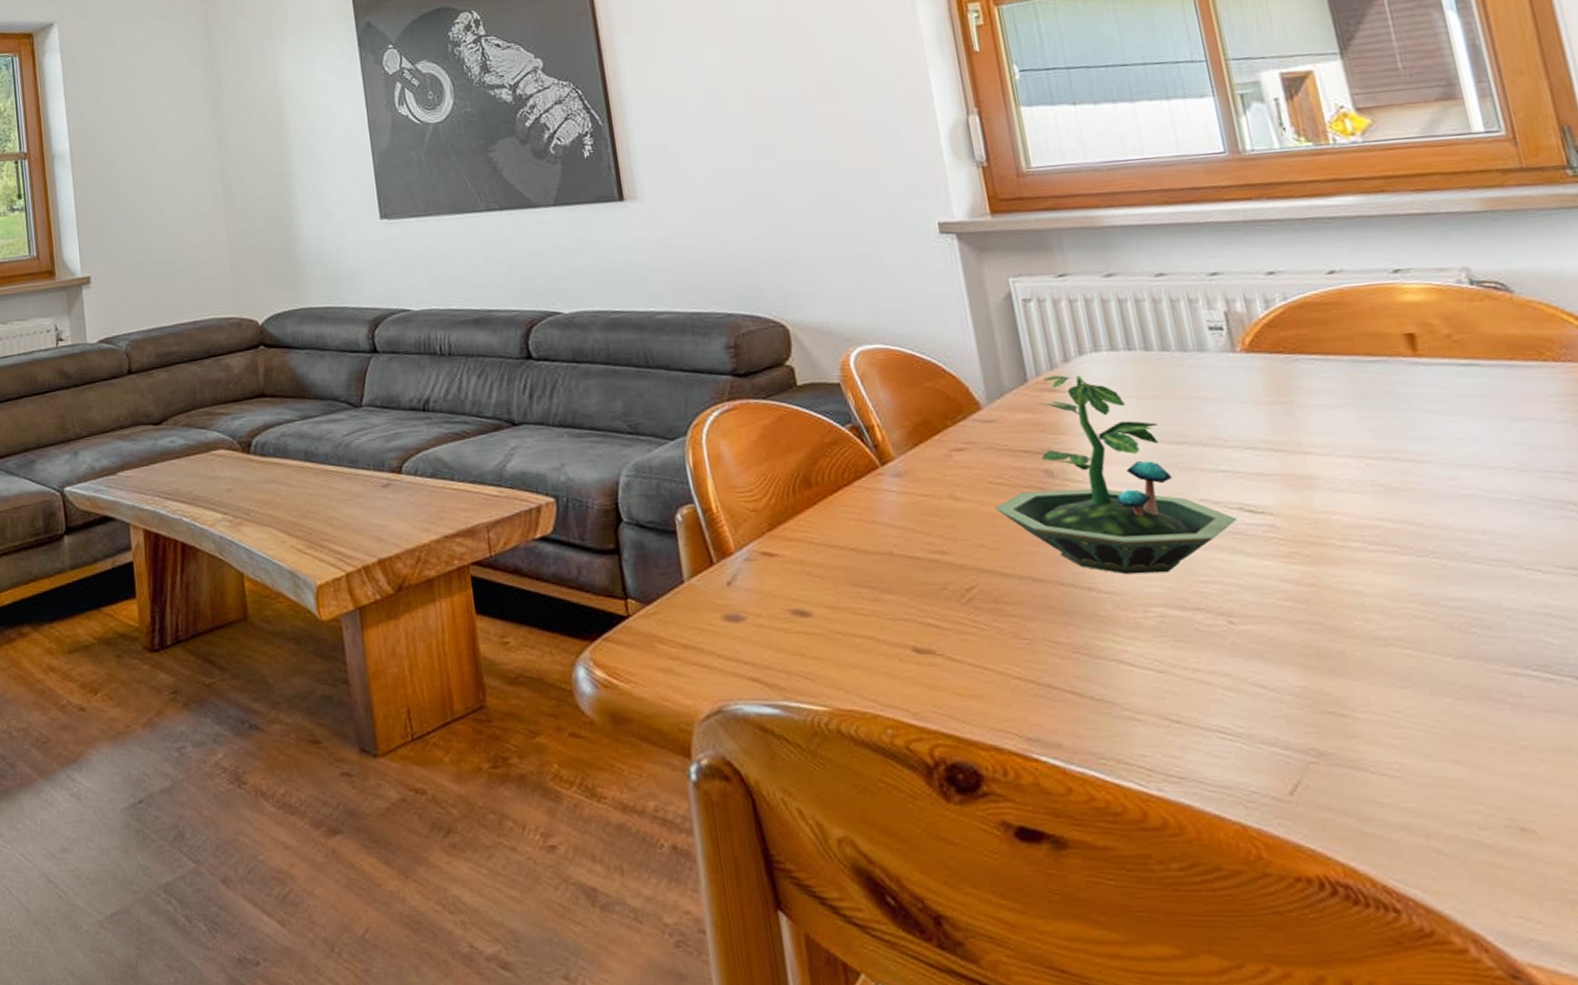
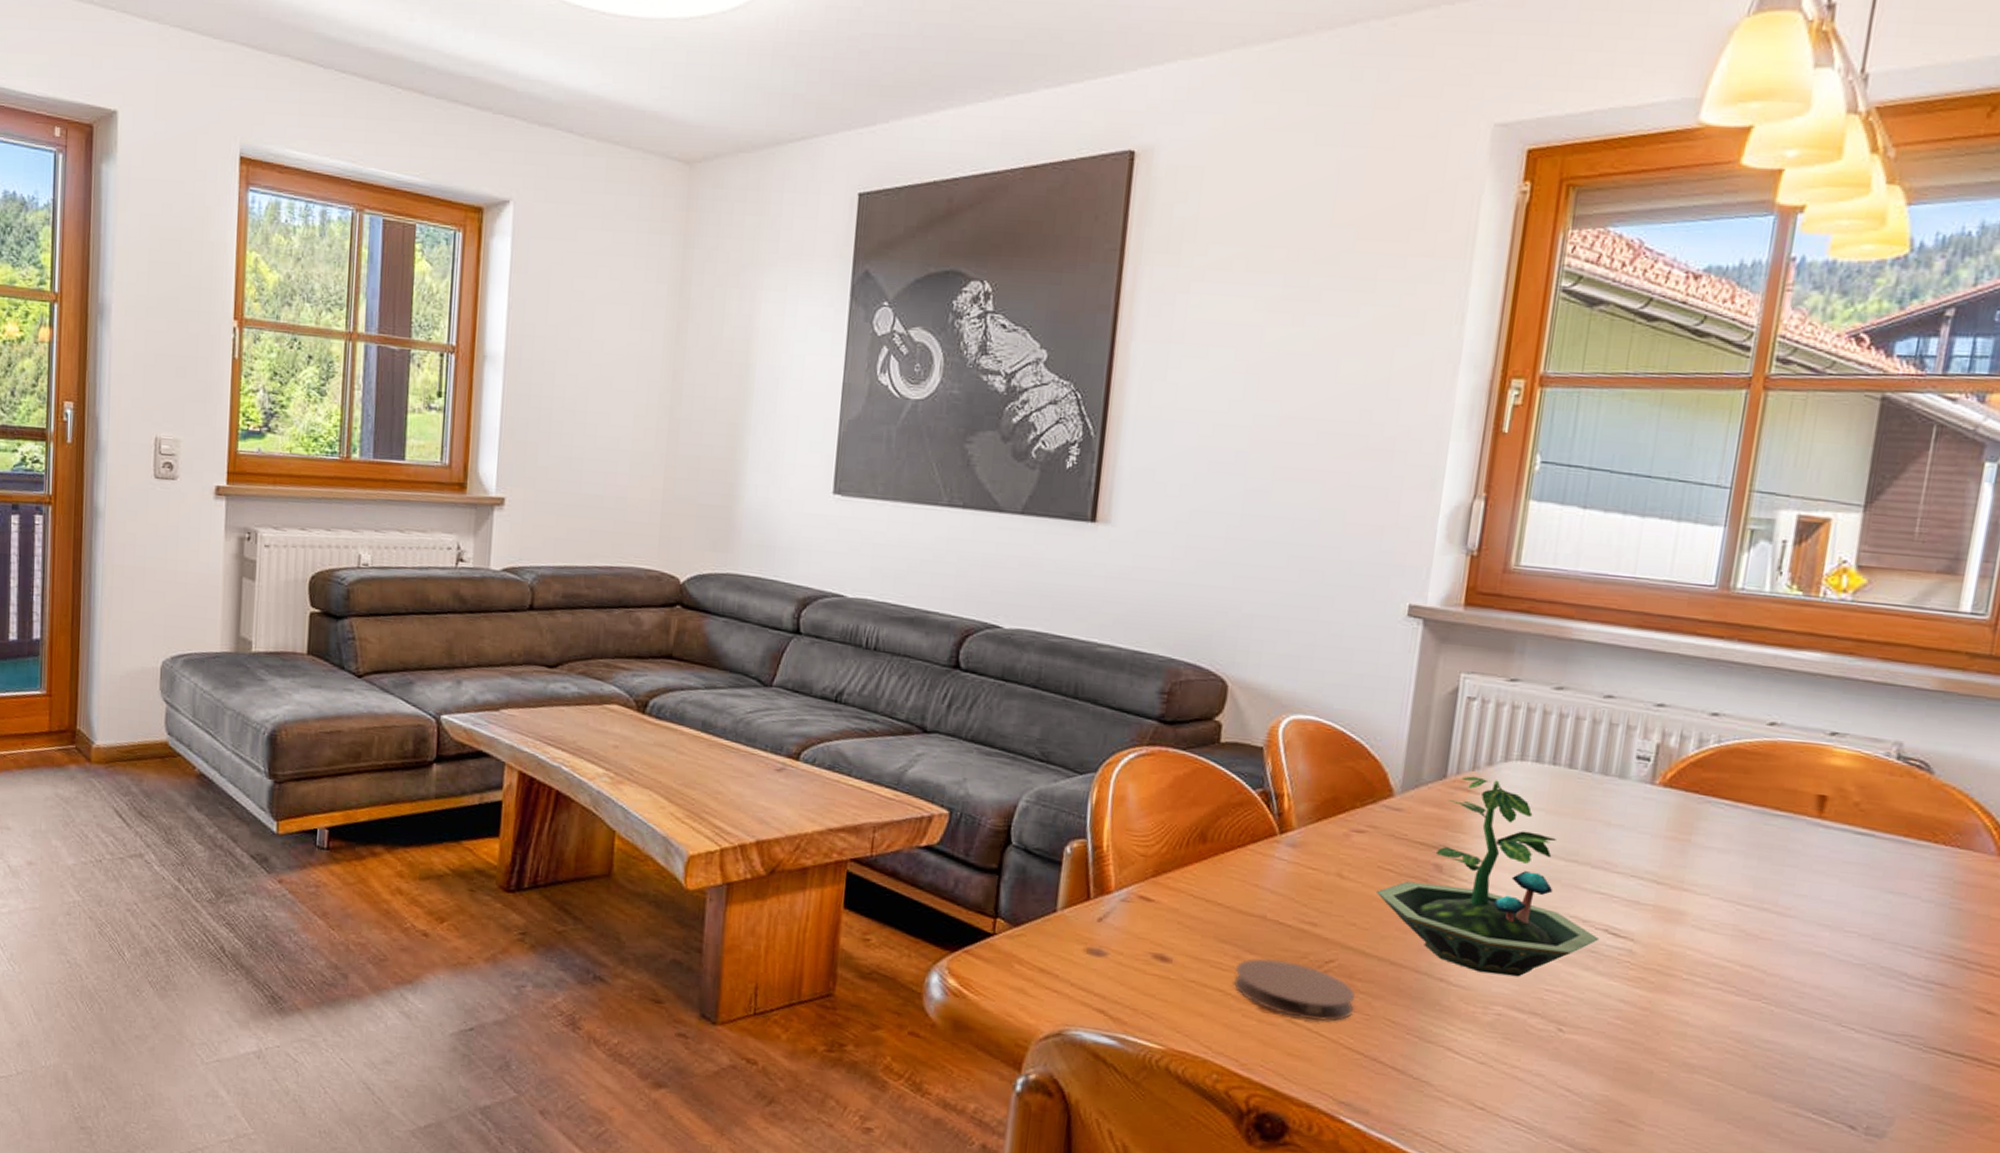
coaster: none [878,595,1011,654] -> present [1234,958,1355,1021]

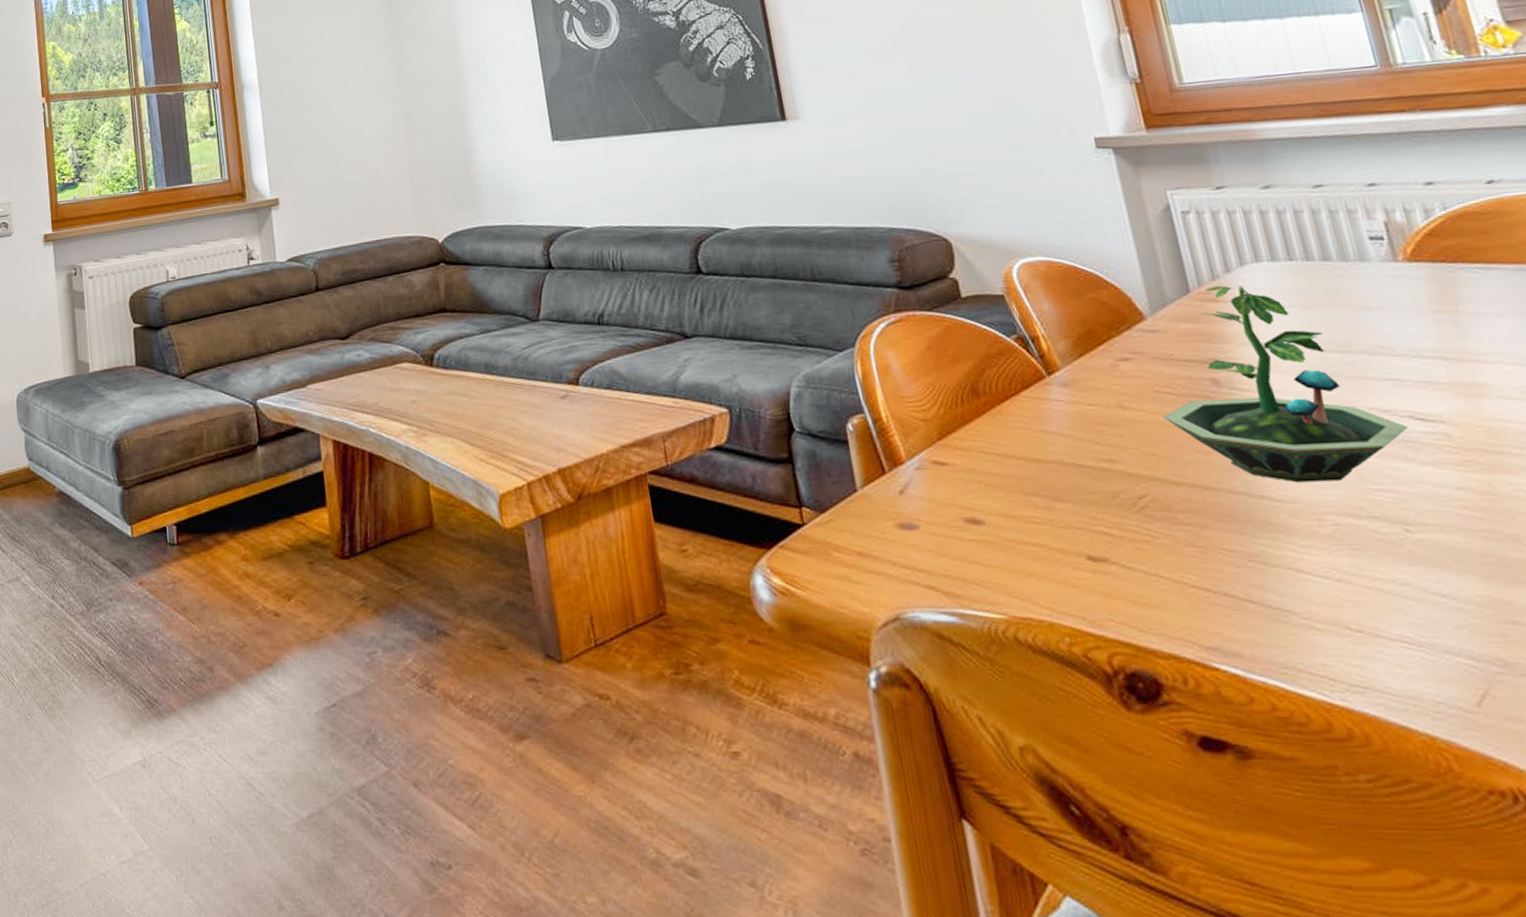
coaster: present [1234,958,1355,1021] -> none [1050,504,1185,562]

